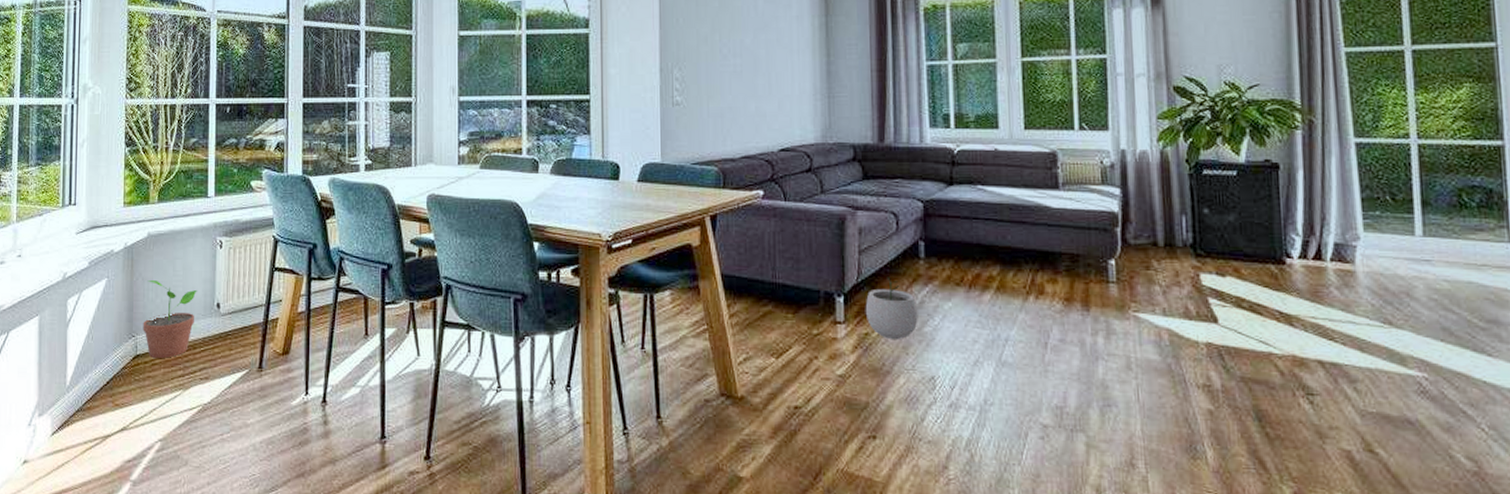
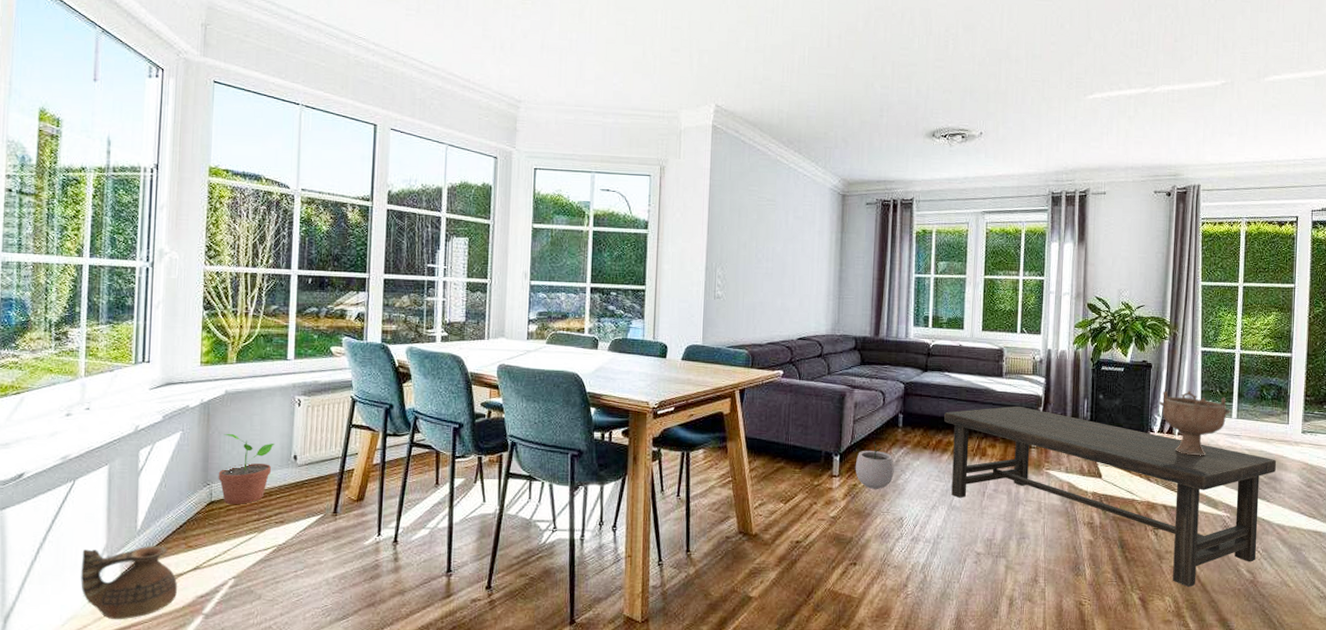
ceramic jug: none [14,403,106,485] -> present [81,546,178,620]
coffee table: none [981,226,1497,480] -> present [944,406,1276,588]
decorative bowl: none [1296,198,1412,291] -> present [1159,390,1230,456]

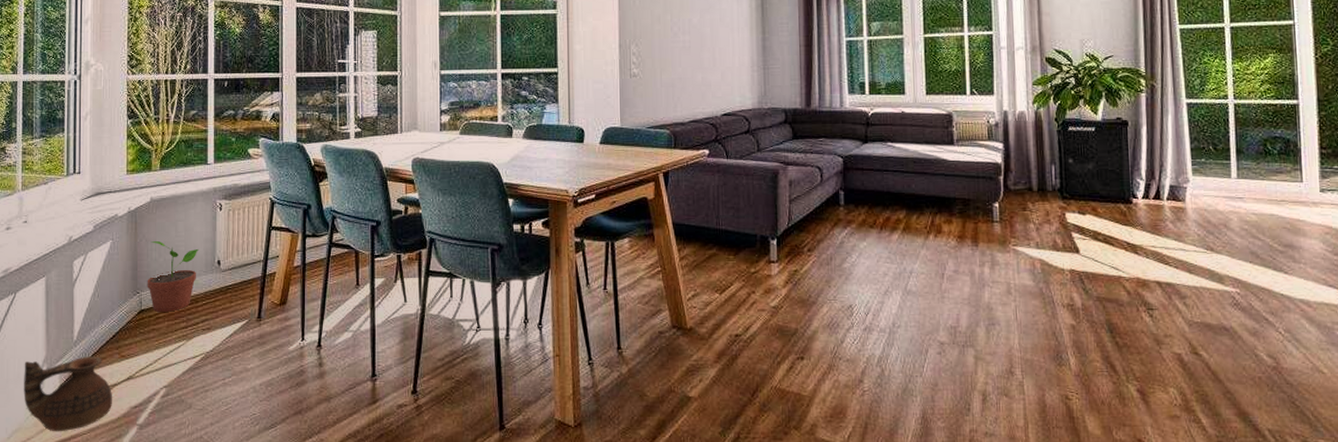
plant pot: present [855,441,894,489] -> none [794,221,839,274]
coffee table: present [944,406,1276,588] -> none [891,175,1292,377]
decorative bowl: present [1159,390,1230,456] -> none [1141,148,1229,223]

